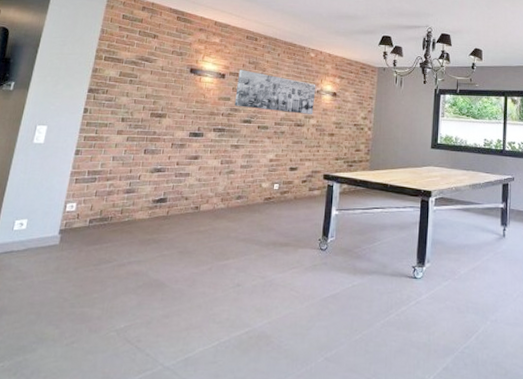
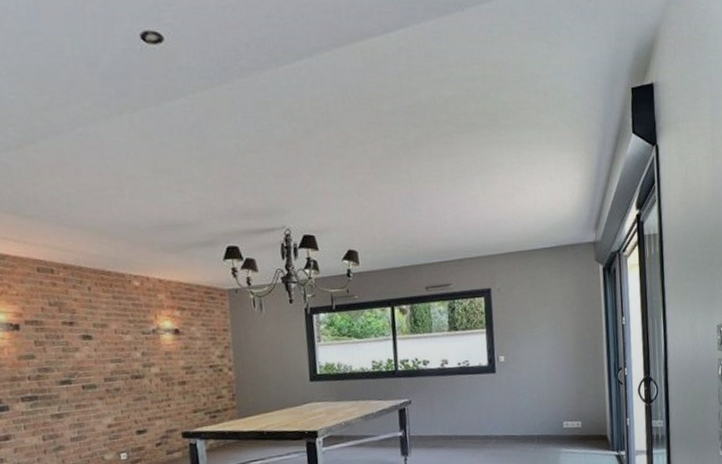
wall art: present [234,70,316,114] -> none [37,315,153,365]

